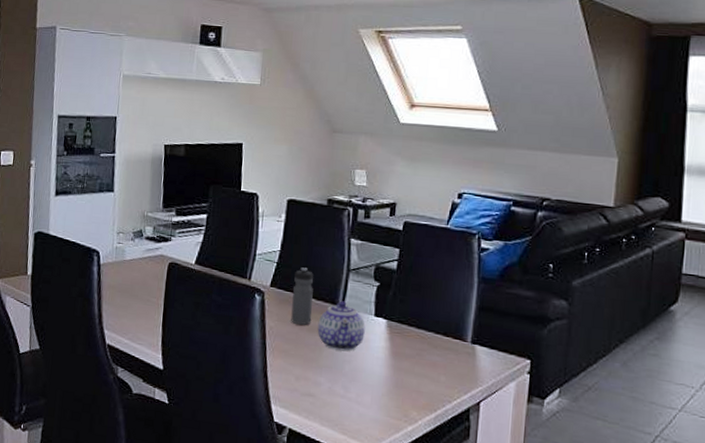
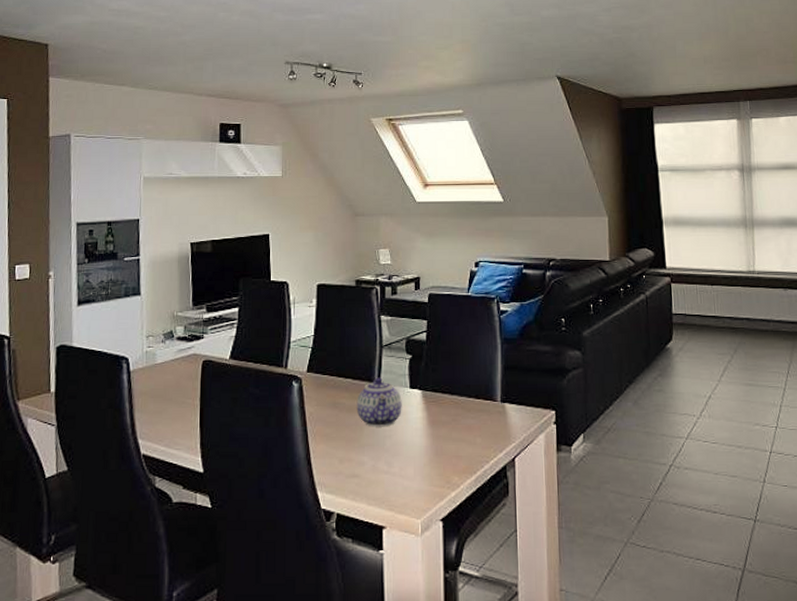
water bottle: present [291,267,313,325] -> none [329,349,350,406]

